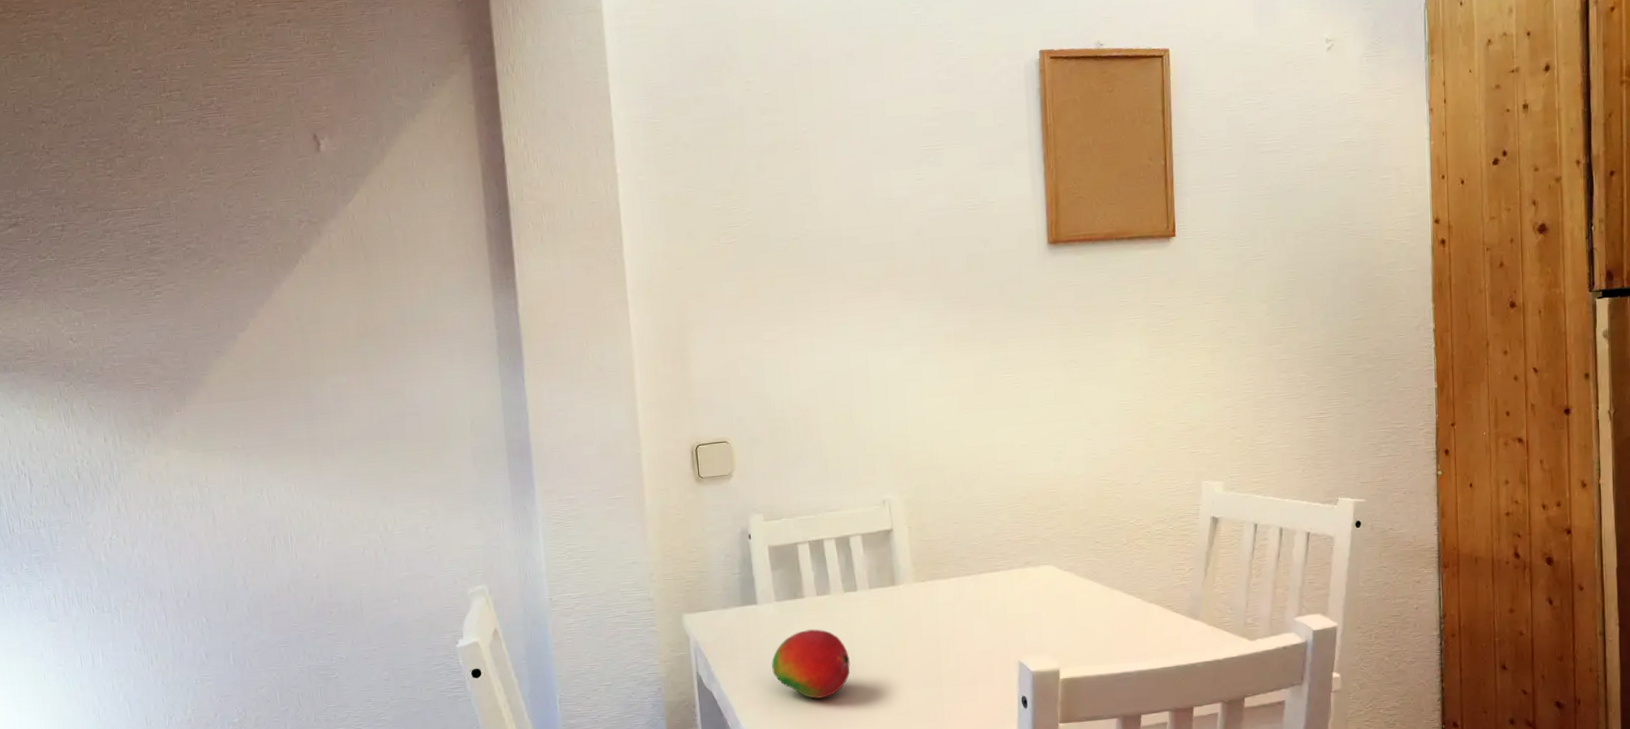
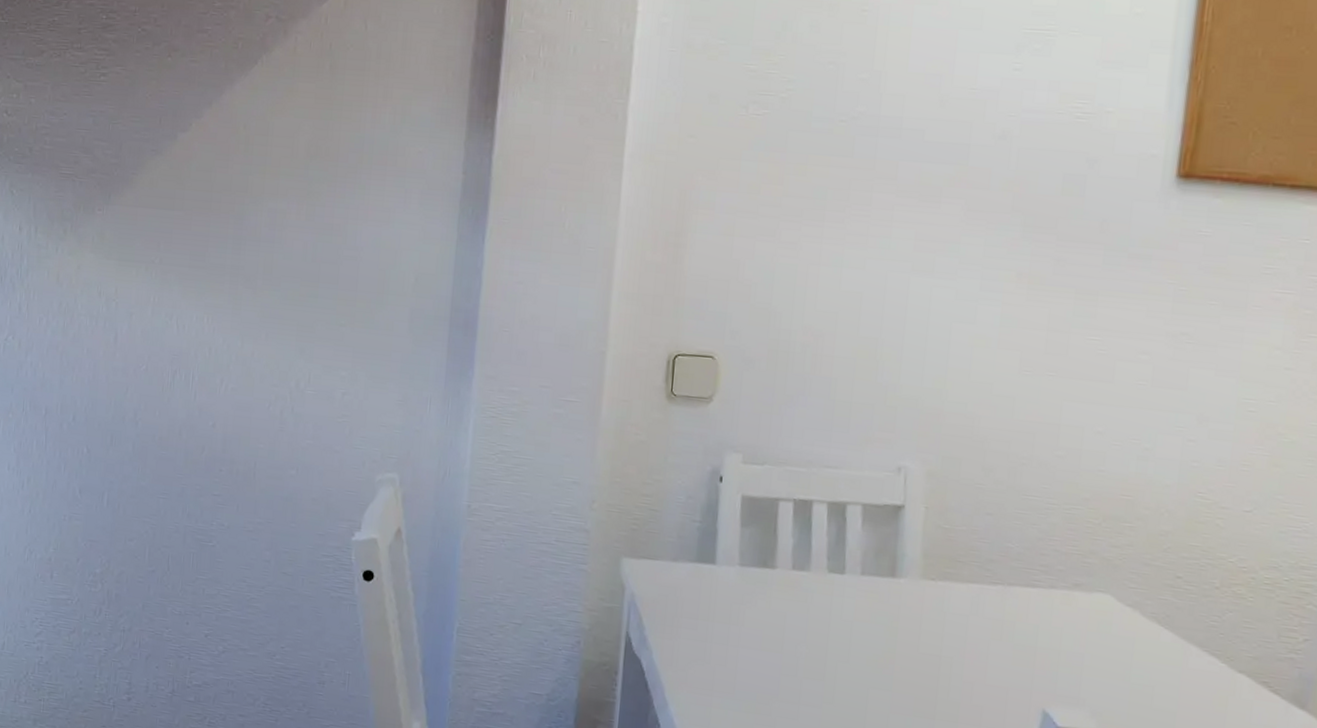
fruit: present [772,628,851,699] -> none [720,609,820,700]

